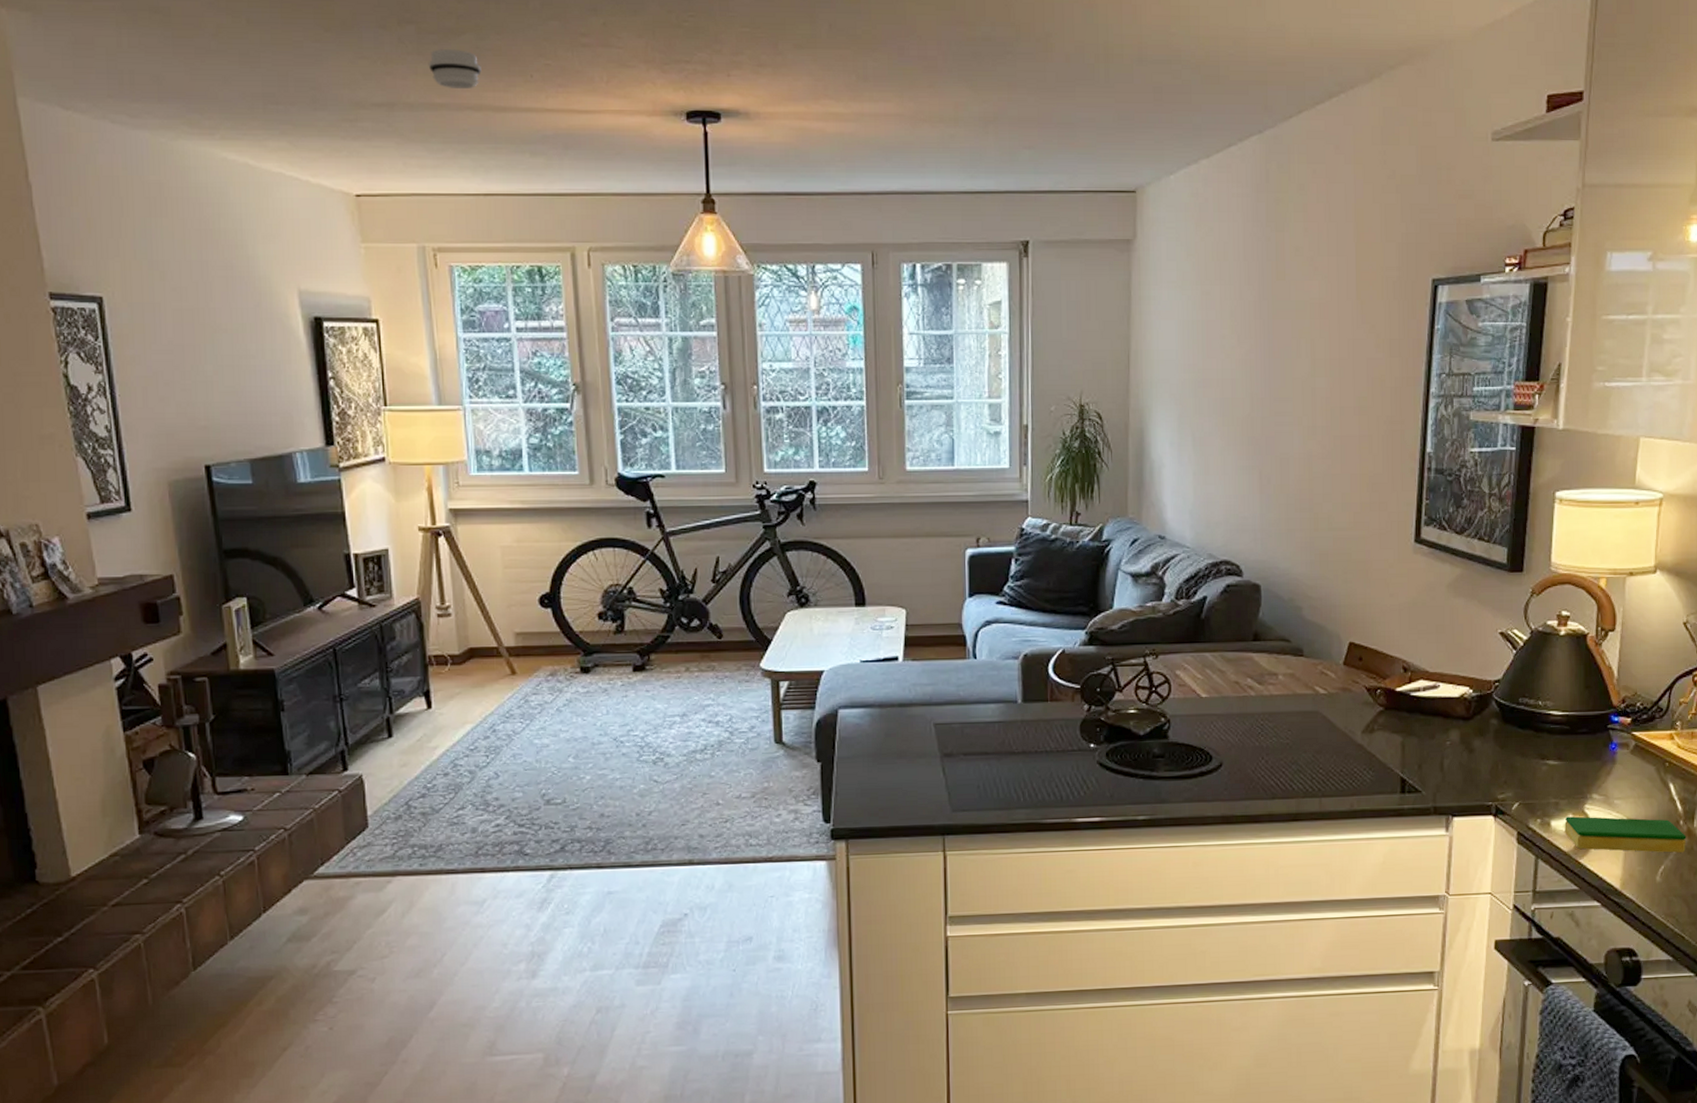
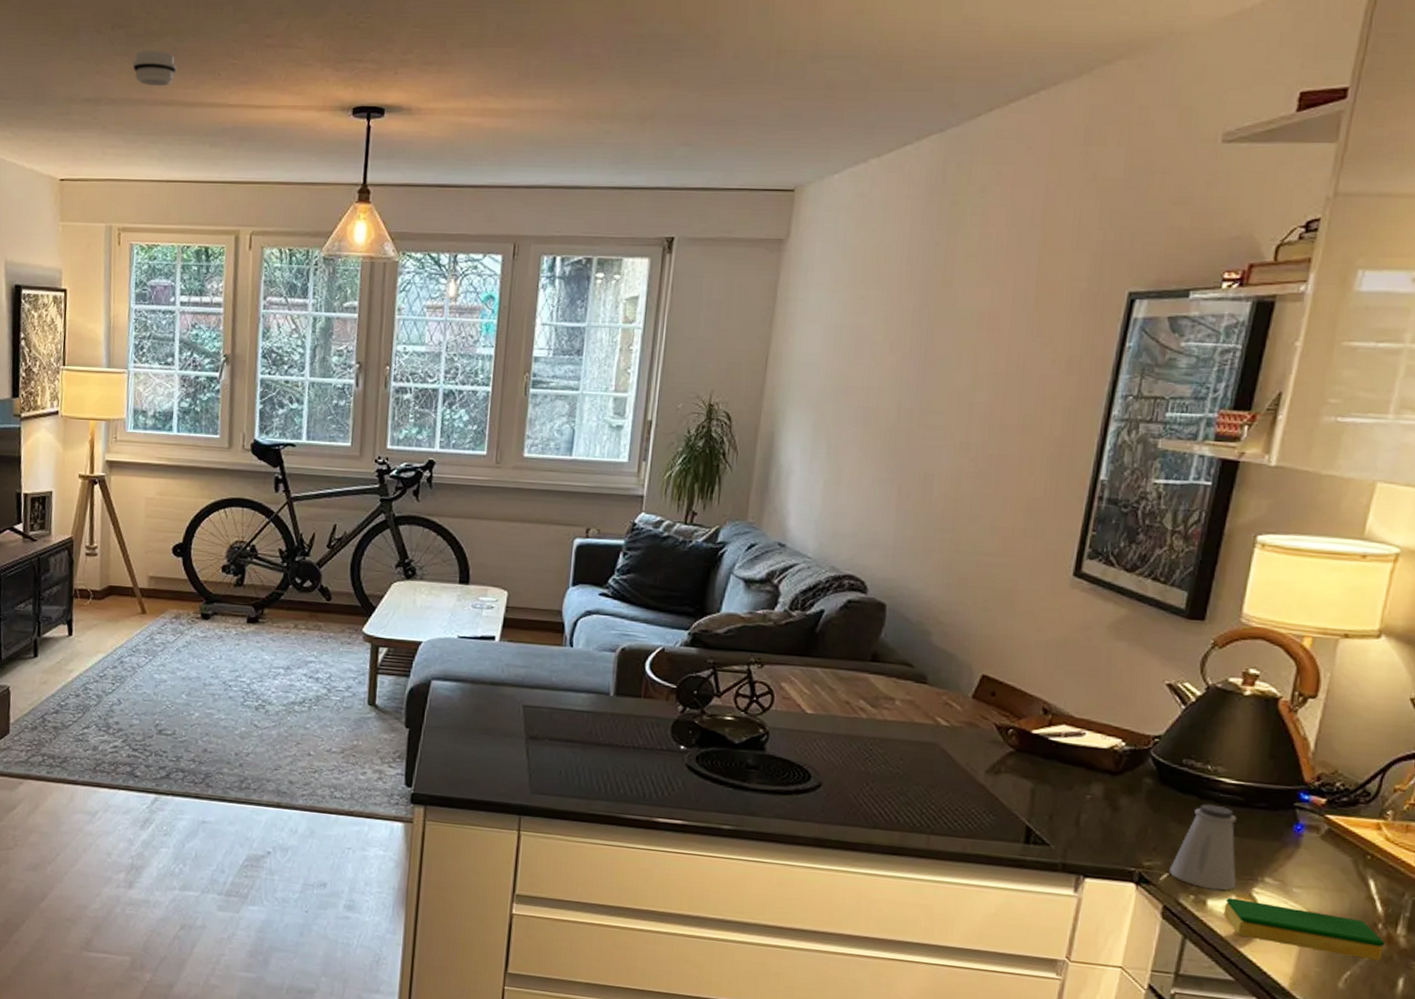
saltshaker: none [1518,735,1572,811] -> present [1168,804,1237,890]

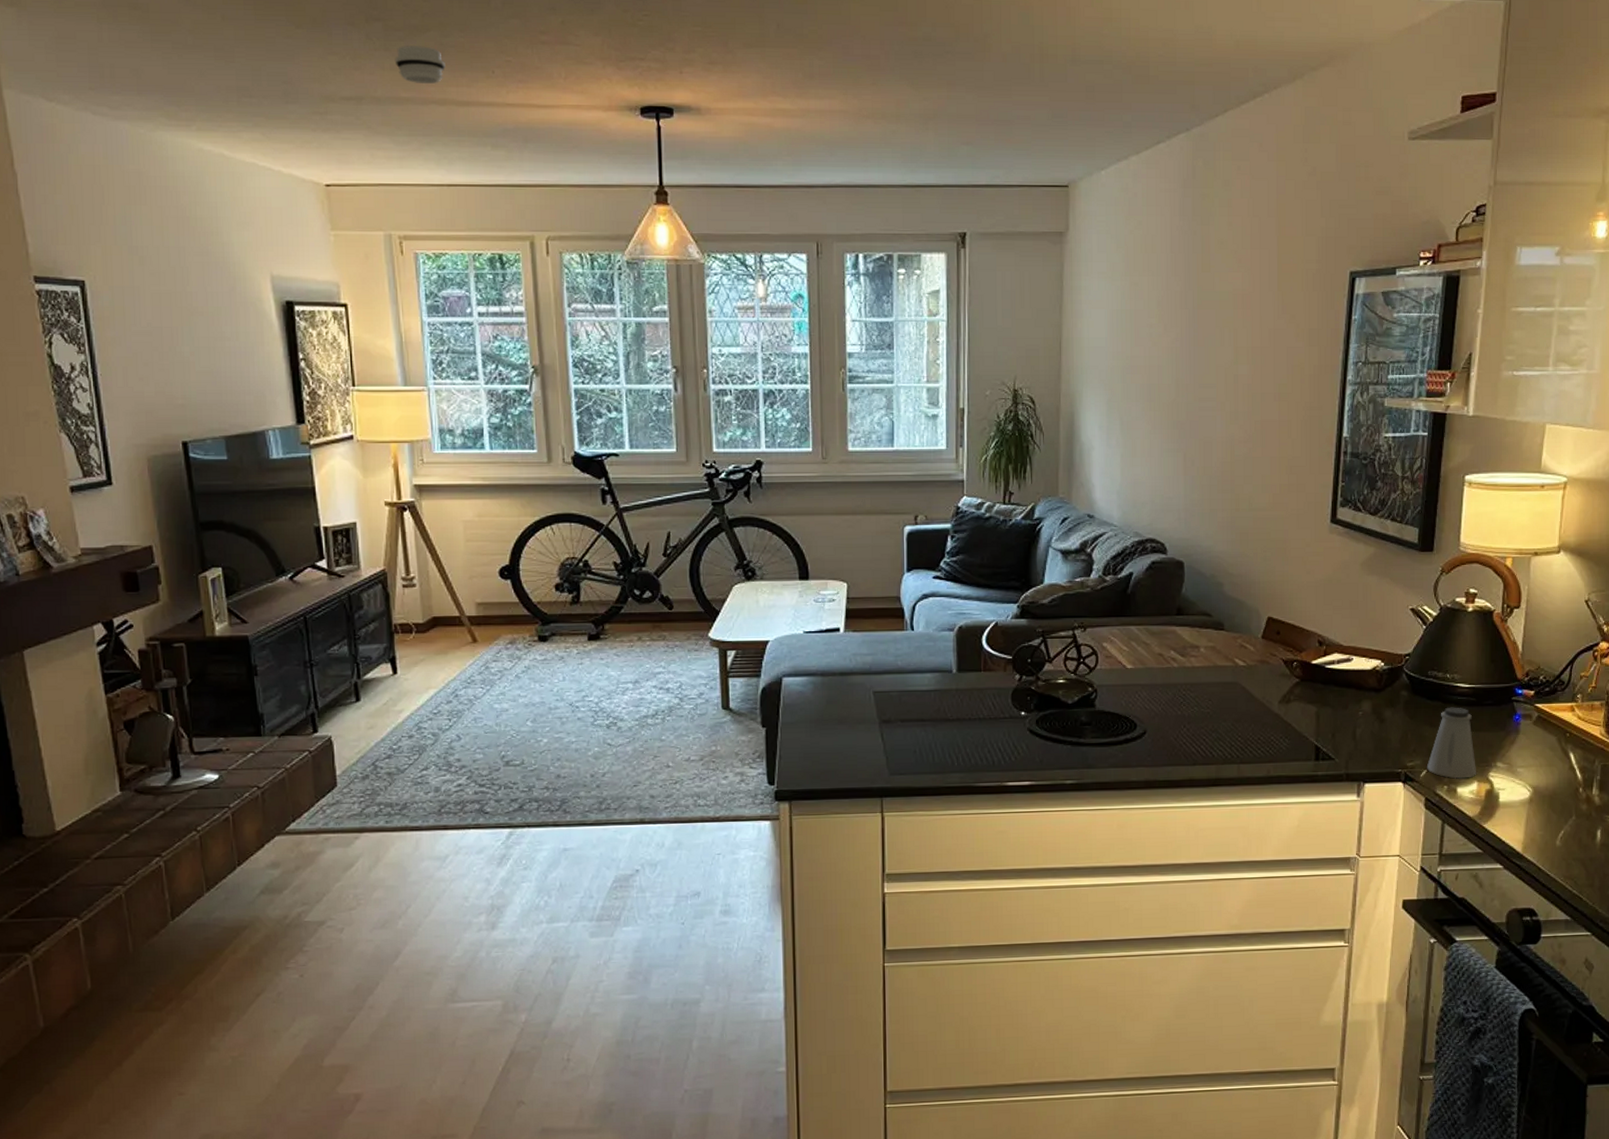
dish sponge: present [1223,898,1385,961] -> none [1470,783,1585,819]

